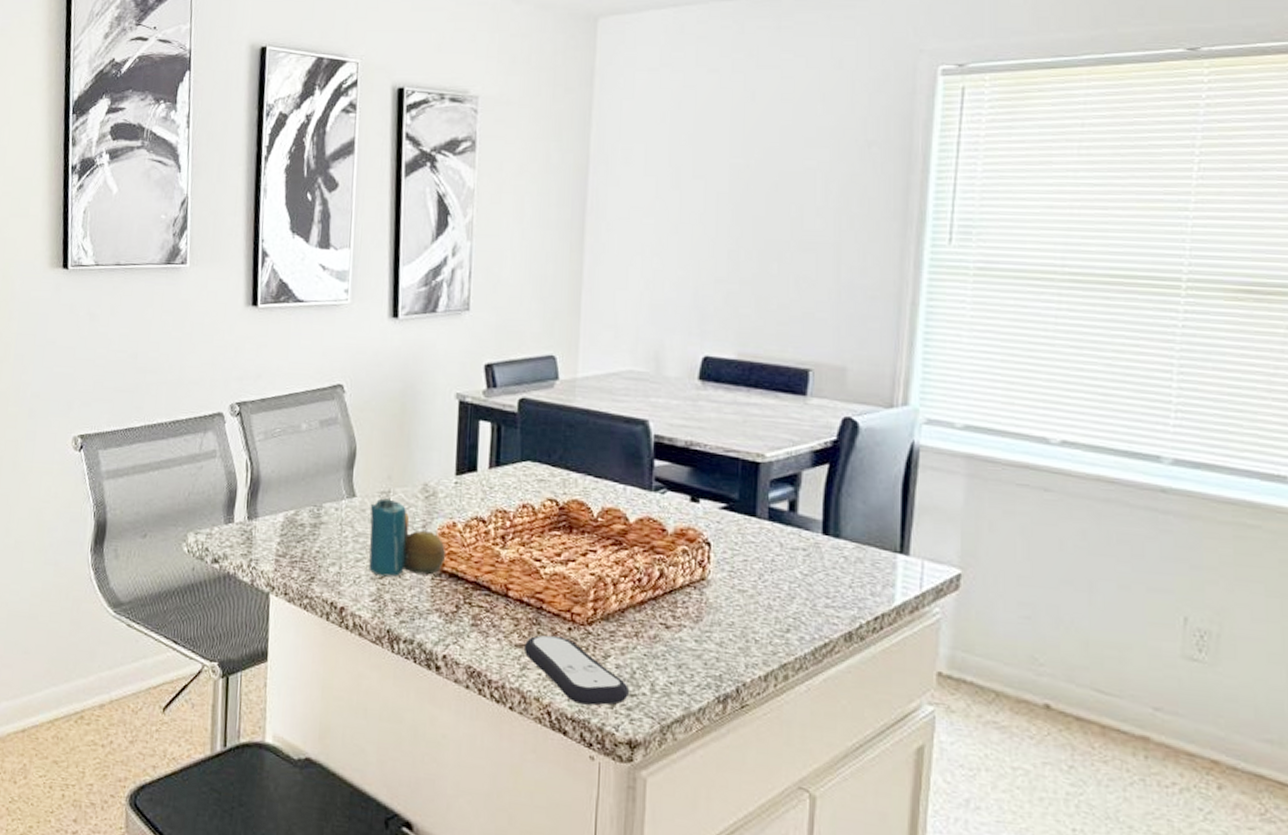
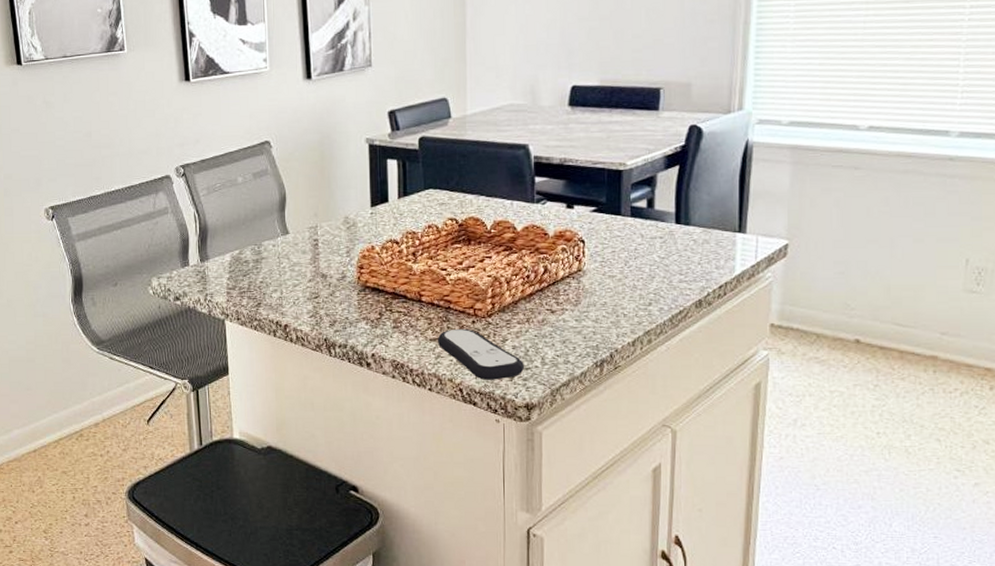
candle: present [369,498,446,577] -> none [301,232,368,296]

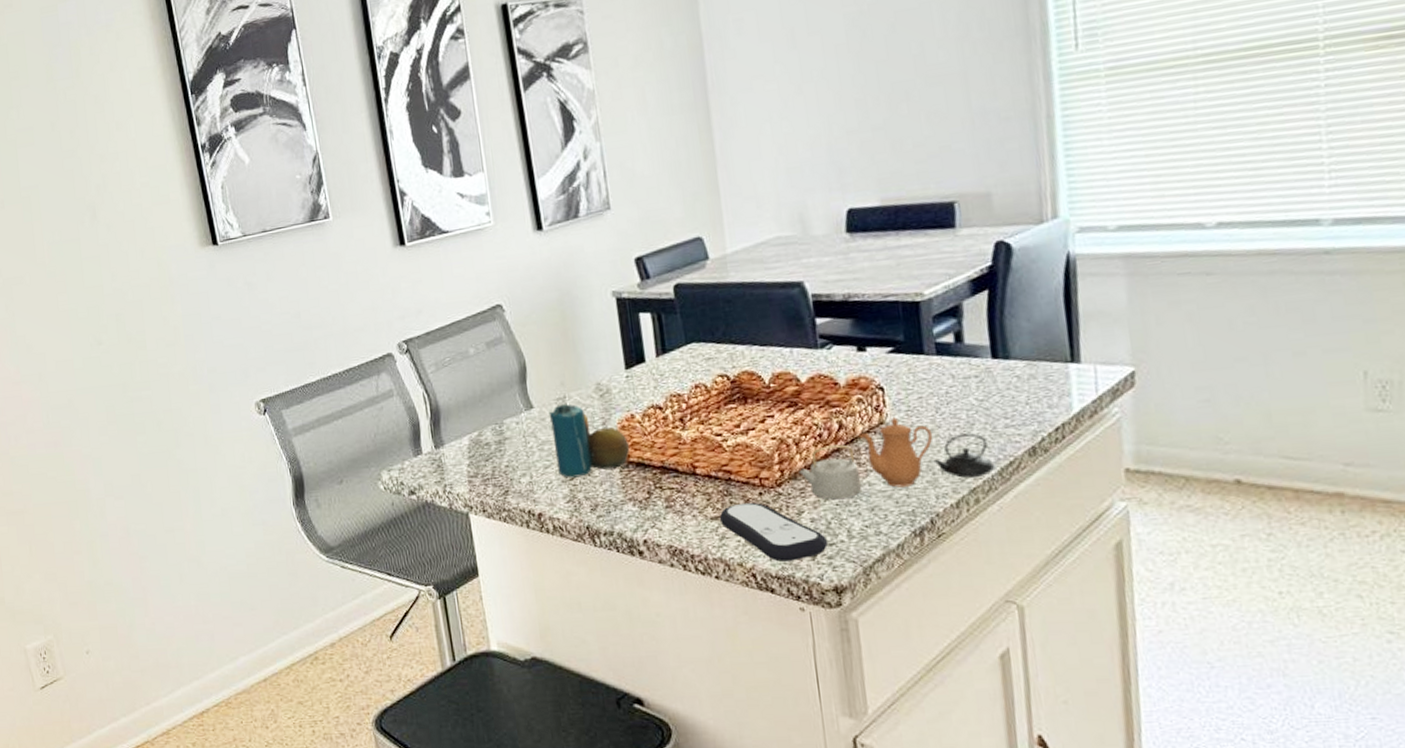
candle: none [301,232,368,296] -> present [548,404,630,478]
teapot: none [507,266,668,332] -> present [799,417,996,500]

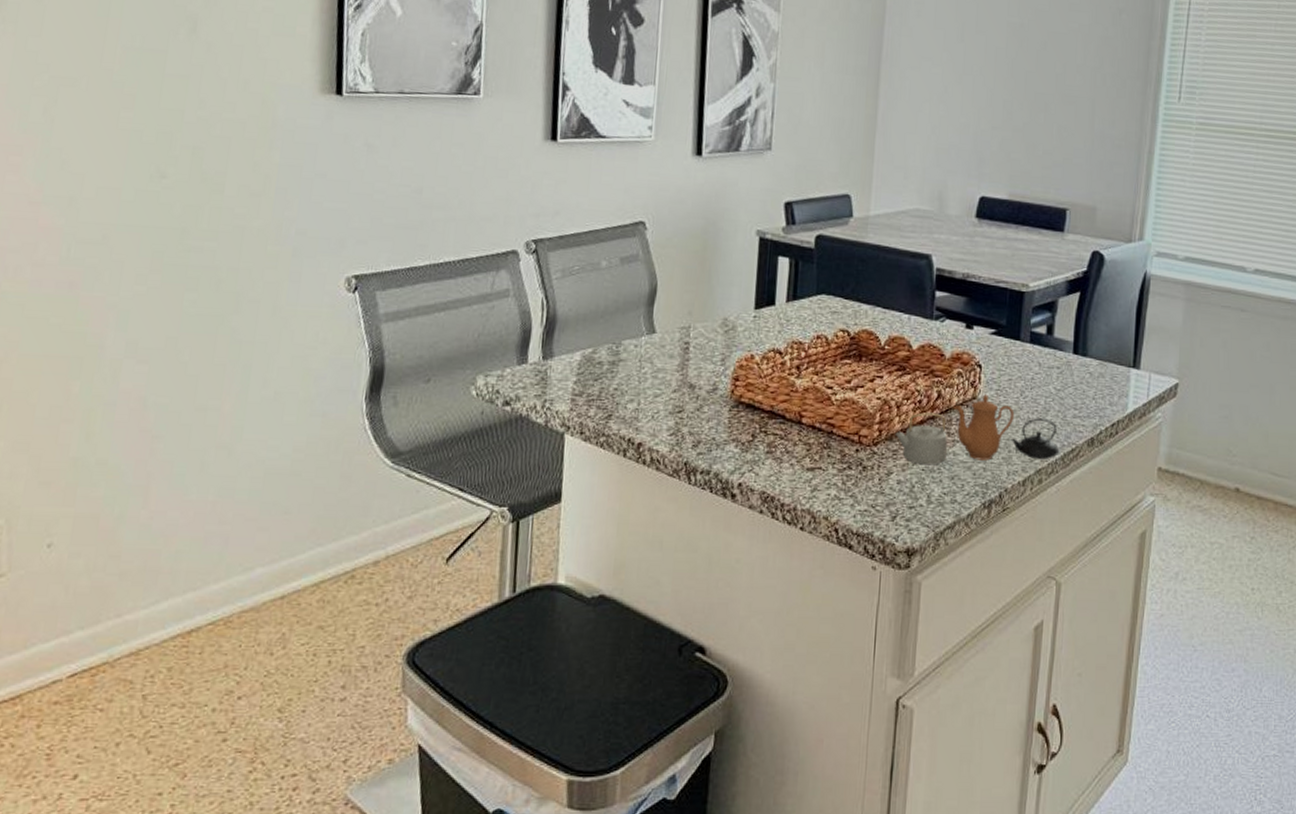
candle: present [548,404,630,478] -> none [667,334,744,411]
remote control: present [719,502,829,562] -> none [814,457,909,520]

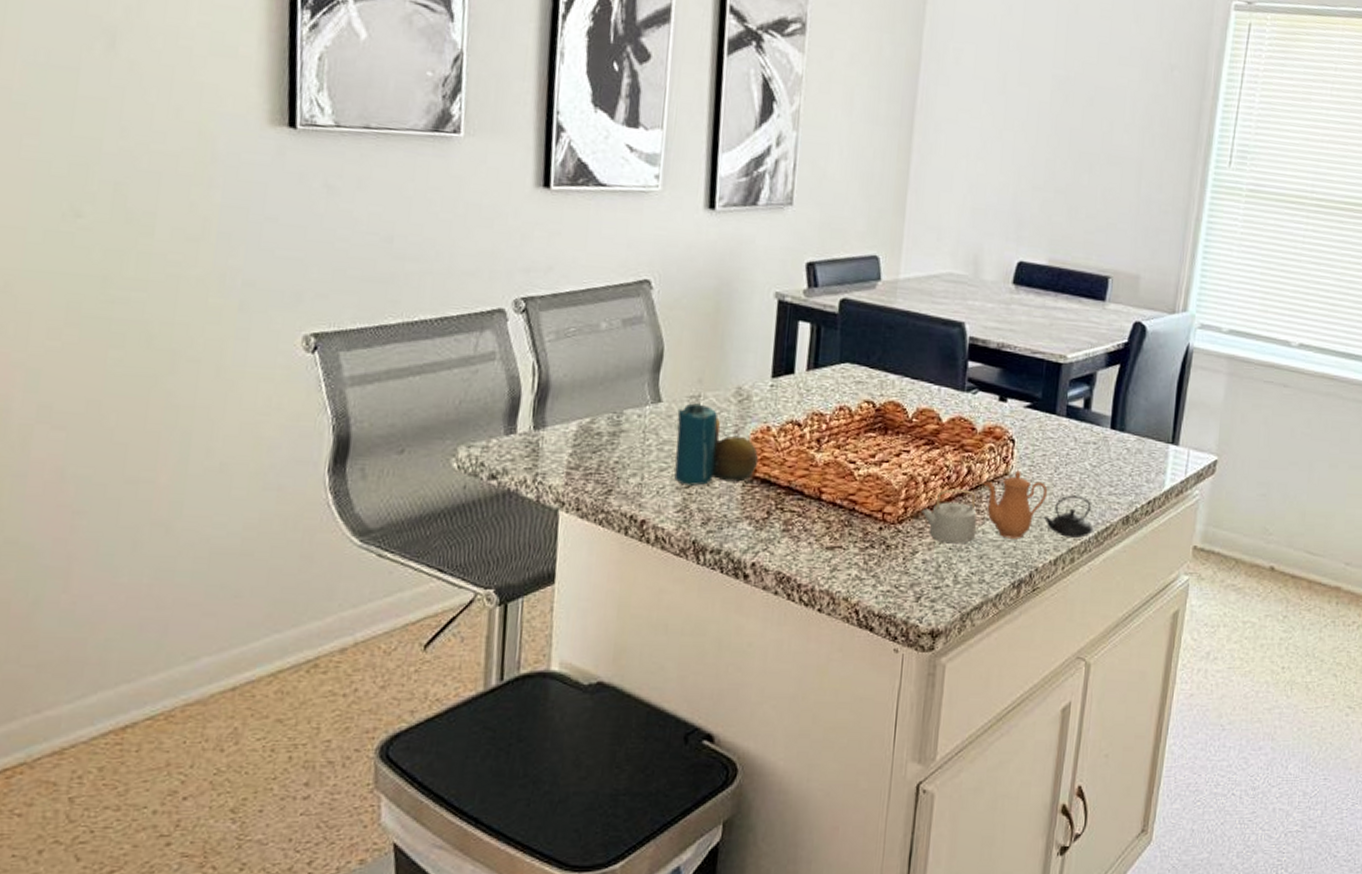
candle: none [667,334,744,411] -> present [674,403,759,486]

